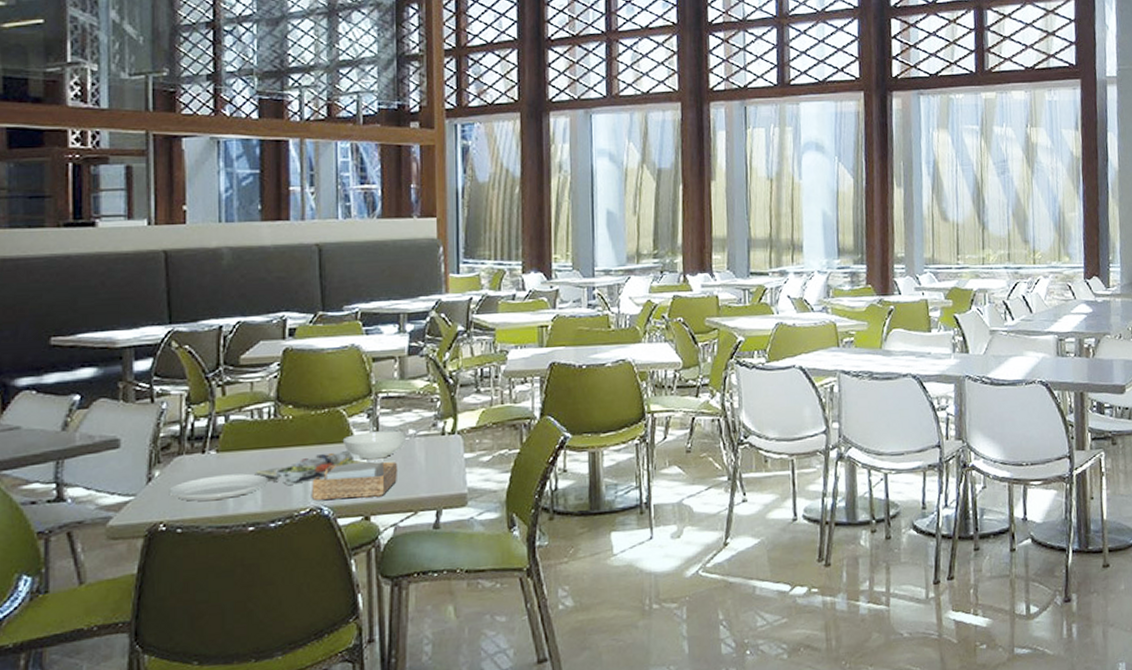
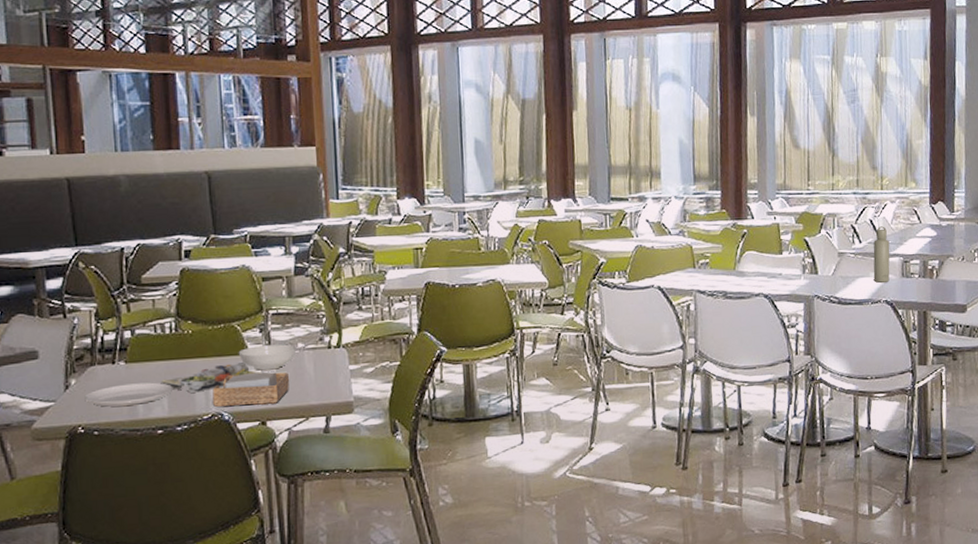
bottle: none [1026,302,1045,362] -> present [873,226,890,283]

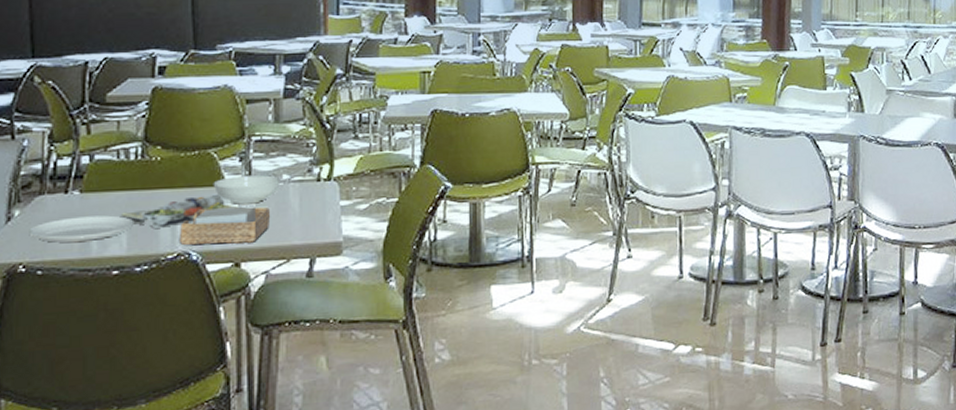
bottle: present [873,226,890,283] -> none [923,63,942,124]

